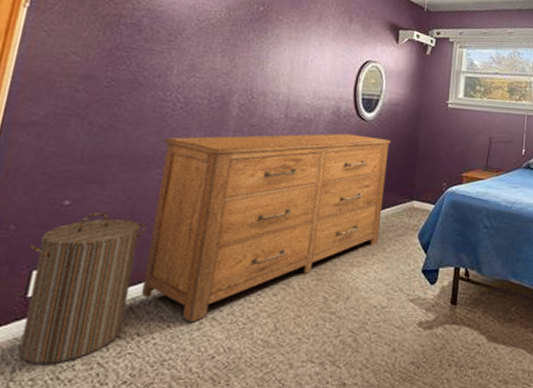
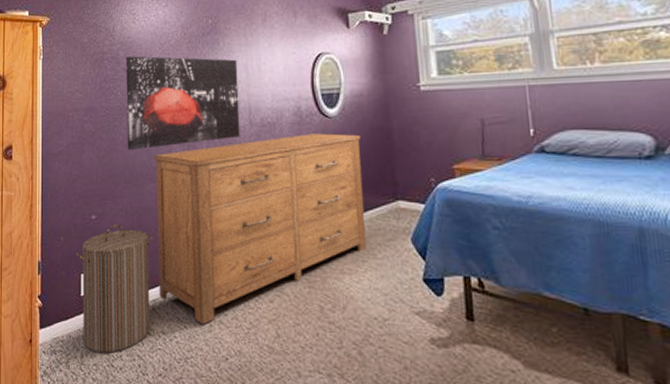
wall art: none [131,26,284,131] -> present [125,56,240,151]

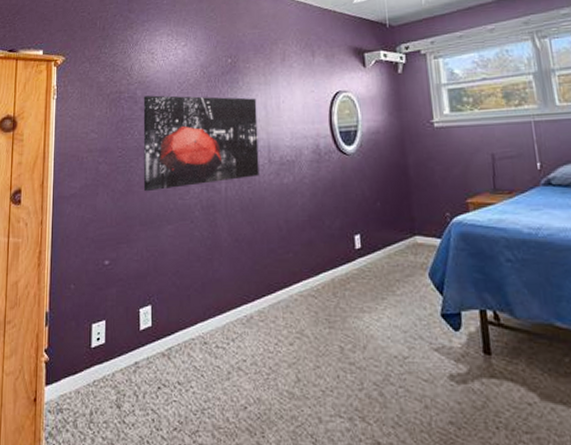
laundry hamper: present [75,225,152,353] -> none [86,270,169,408]
dresser: present [153,133,367,325] -> none [170,170,386,372]

